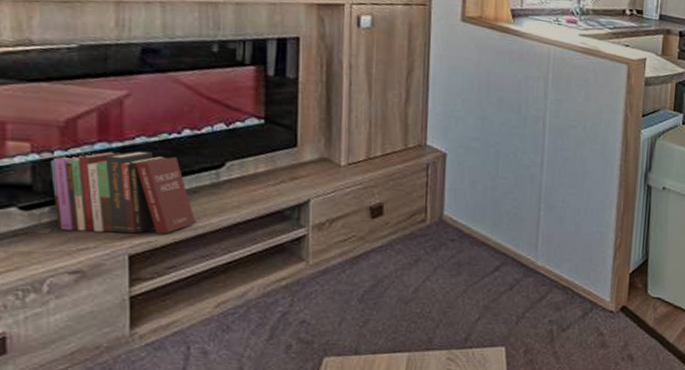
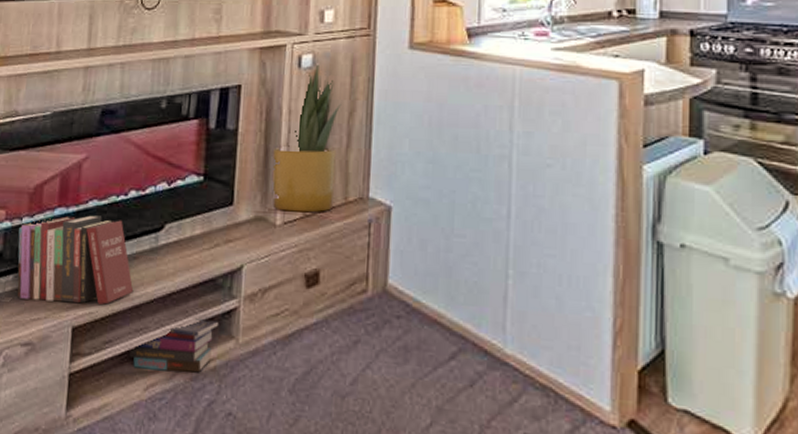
books: none [197,245,289,290] -> present [129,319,219,373]
planter: none [334,26,400,156] -> present [271,65,342,213]

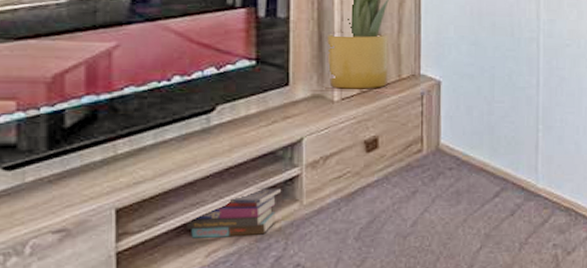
books: present [17,215,134,305] -> none [36,101,186,188]

